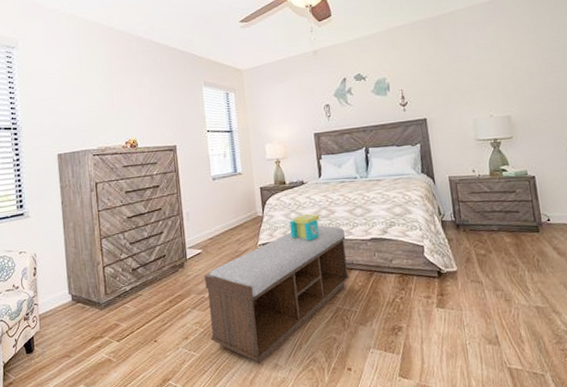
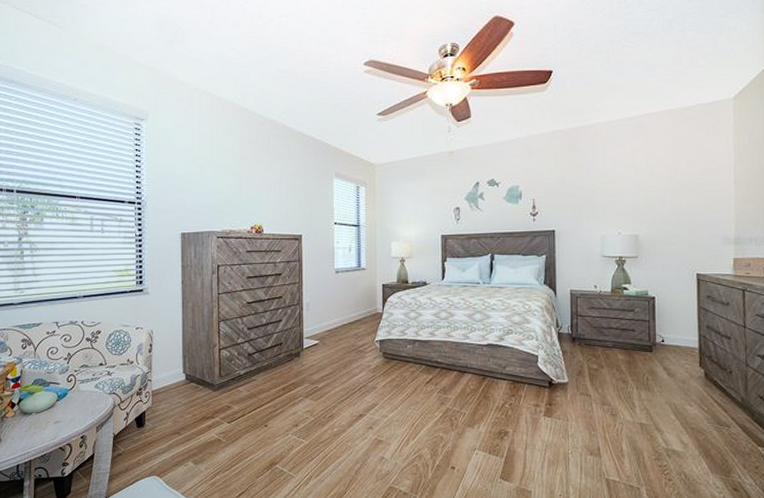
bench: present [204,225,350,363] -> none [319,326,463,455]
decorative box: present [289,213,320,241] -> none [408,314,439,341]

